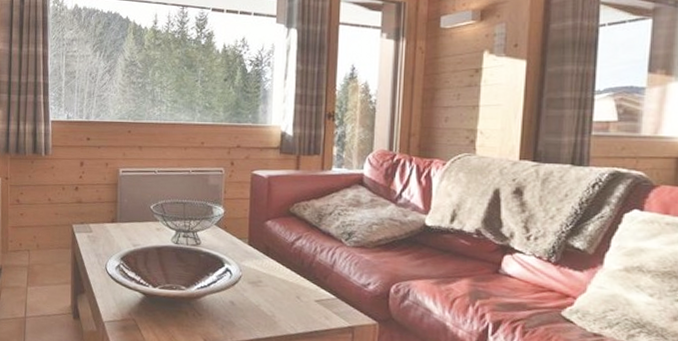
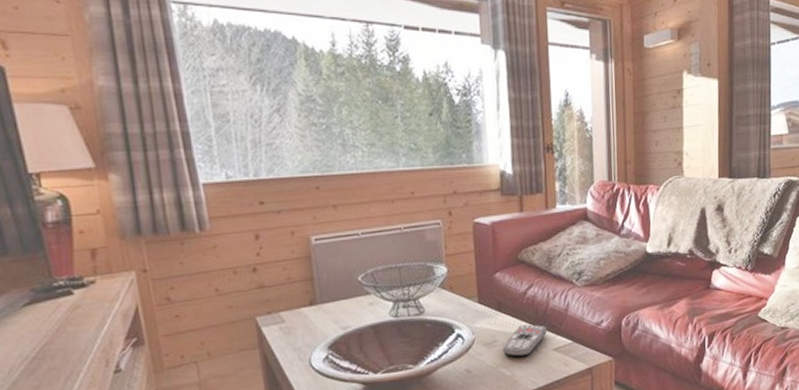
remote control: none [266,272,311,301] -> present [503,324,547,357]

